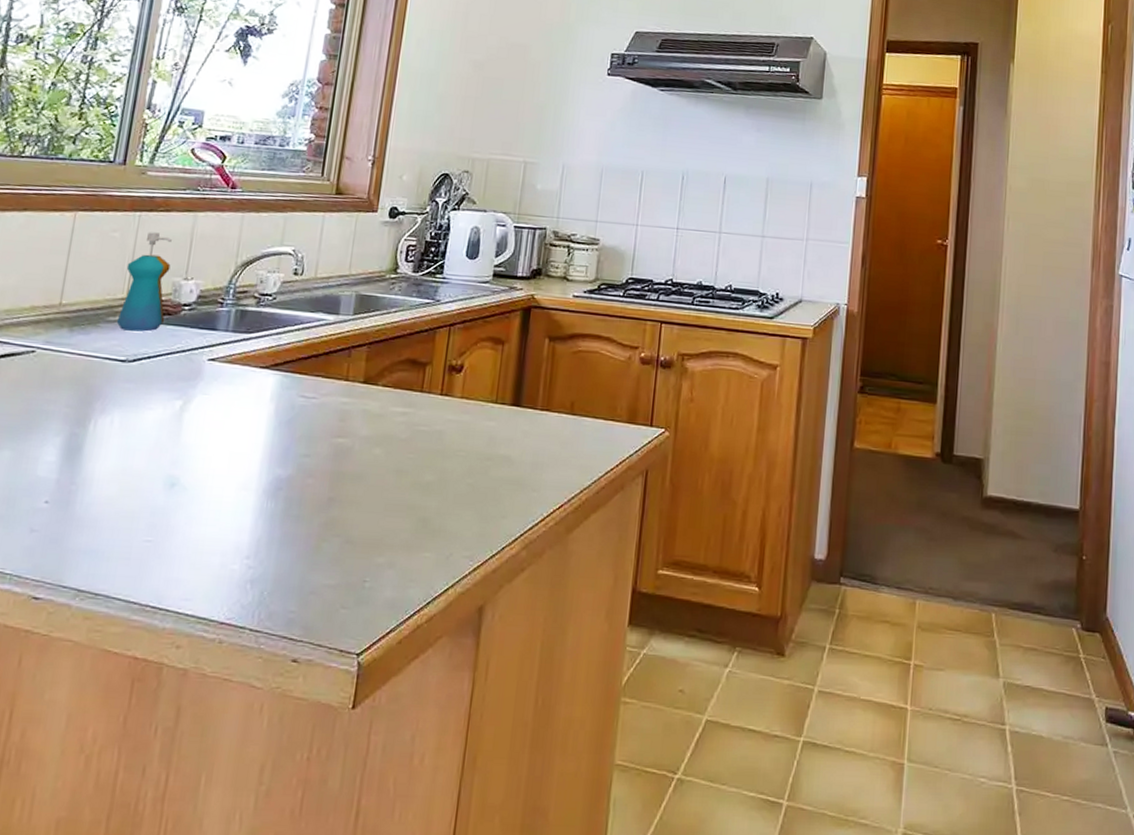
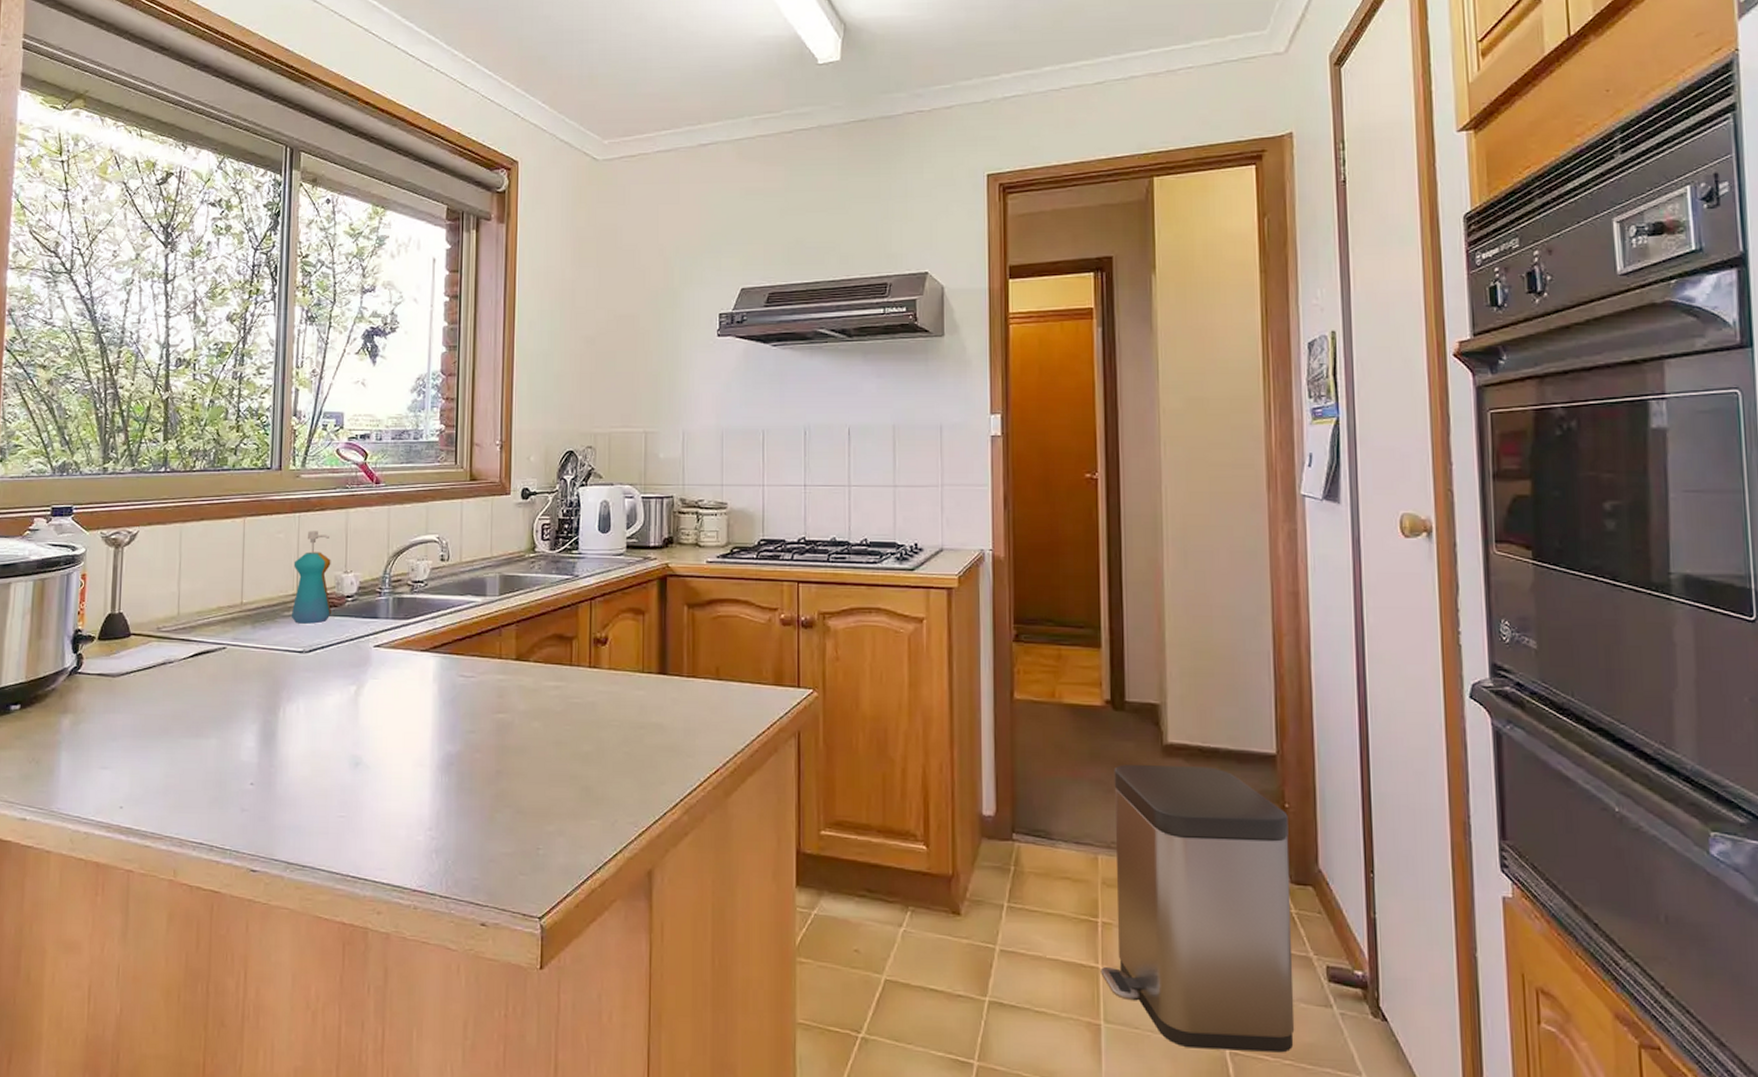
pedal bin: none [908,514,1085,789] -> present [1100,765,1295,1053]

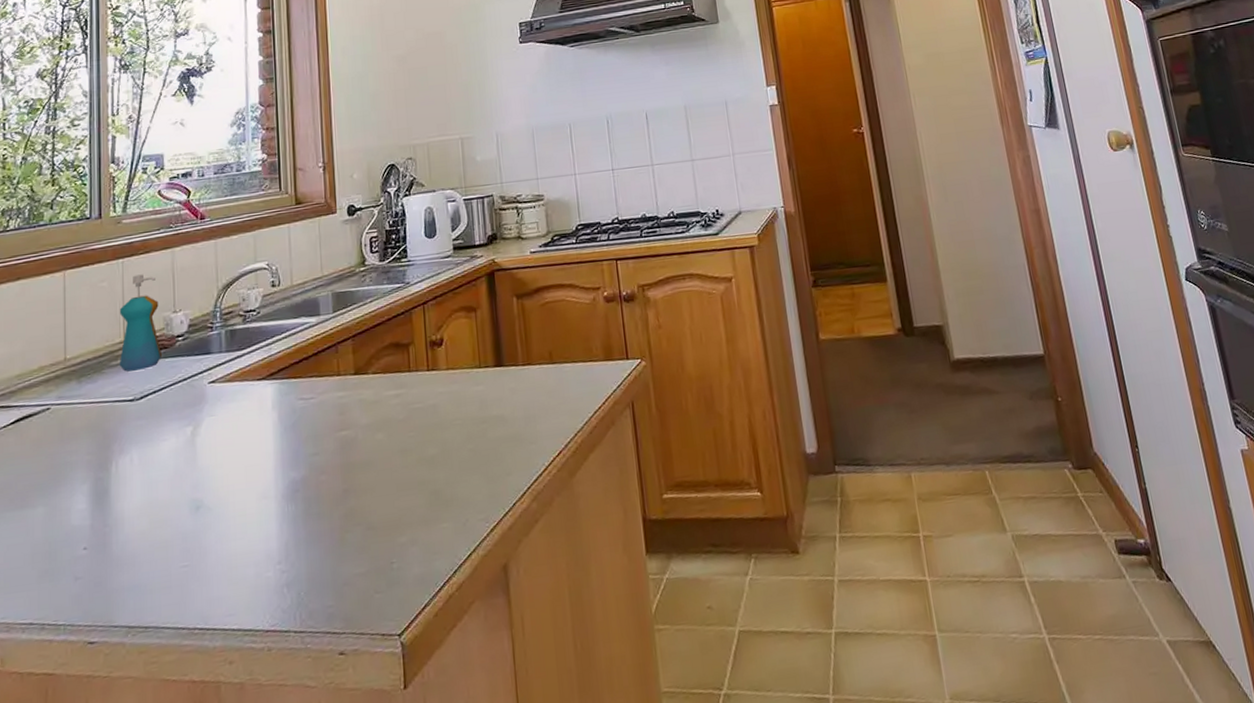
pedal bin: present [1100,765,1295,1053] -> none [913,375,1099,642]

